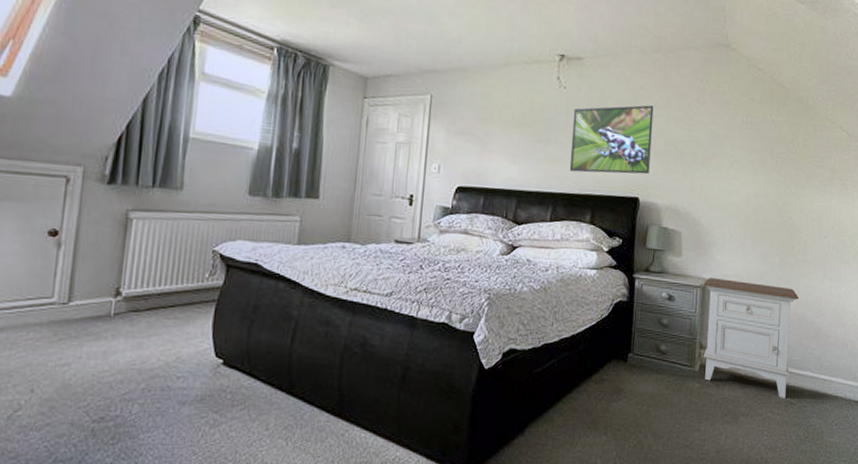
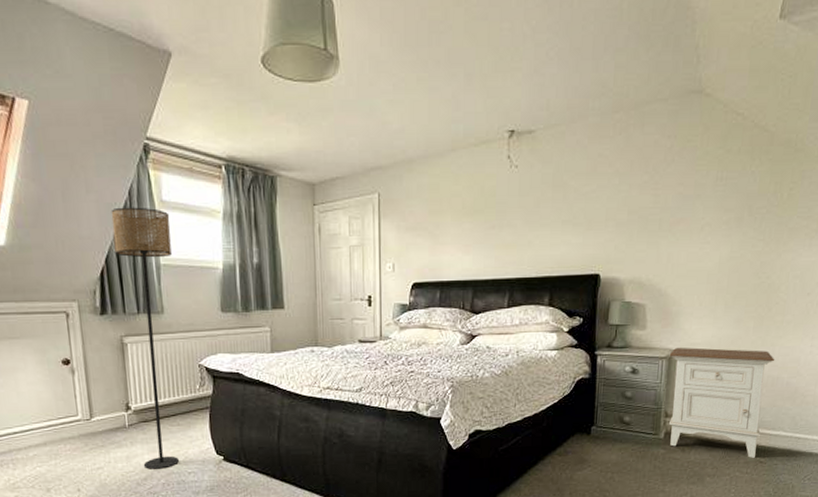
floor lamp: none [122,73,209,370] -> present [111,207,179,469]
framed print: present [569,105,654,175] -> none [525,173,615,255]

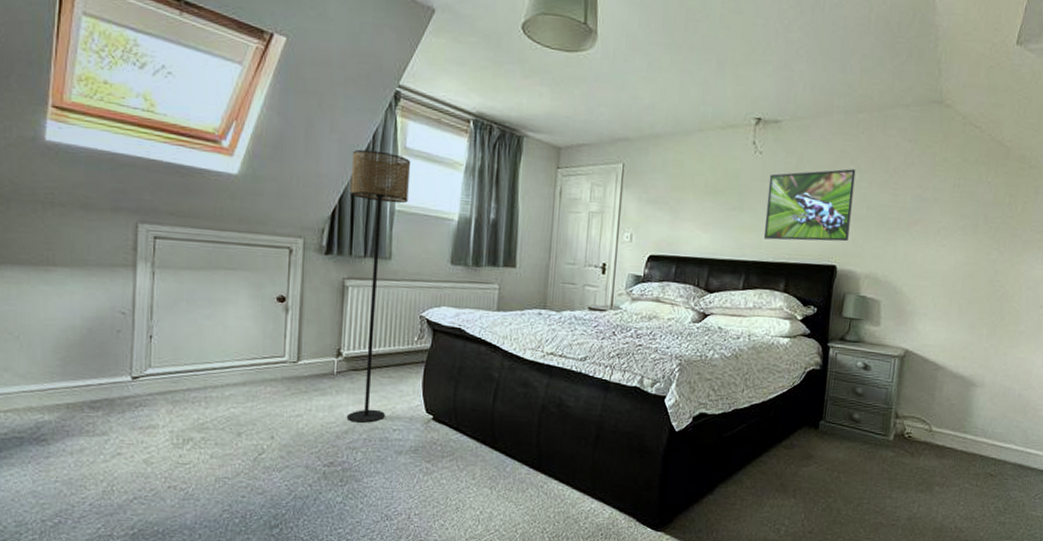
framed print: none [525,173,615,255] -> present [763,169,856,242]
nightstand: present [669,347,775,458] -> none [899,347,1008,470]

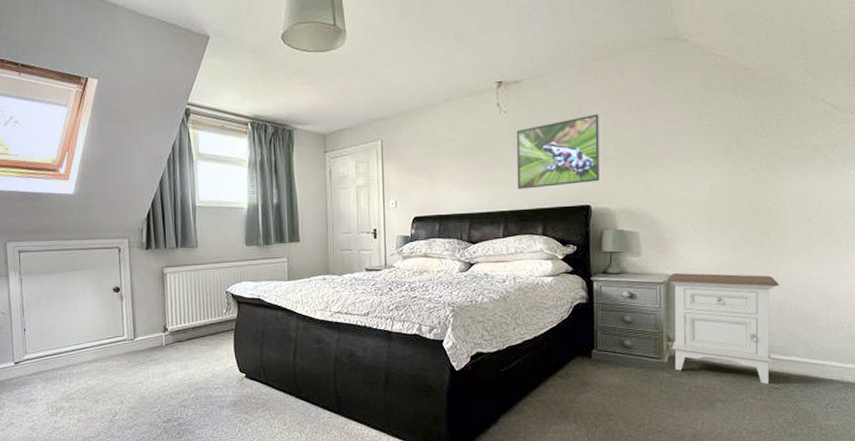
floor lamp: present [346,149,411,423] -> none [157,159,207,385]
nightstand: none [899,347,1008,470] -> present [667,272,780,384]

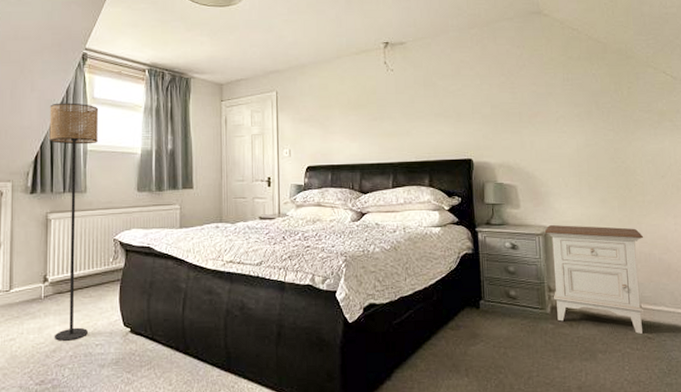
floor lamp: none [157,159,207,385] -> present [49,102,99,341]
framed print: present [516,114,599,189] -> none [402,75,479,142]

